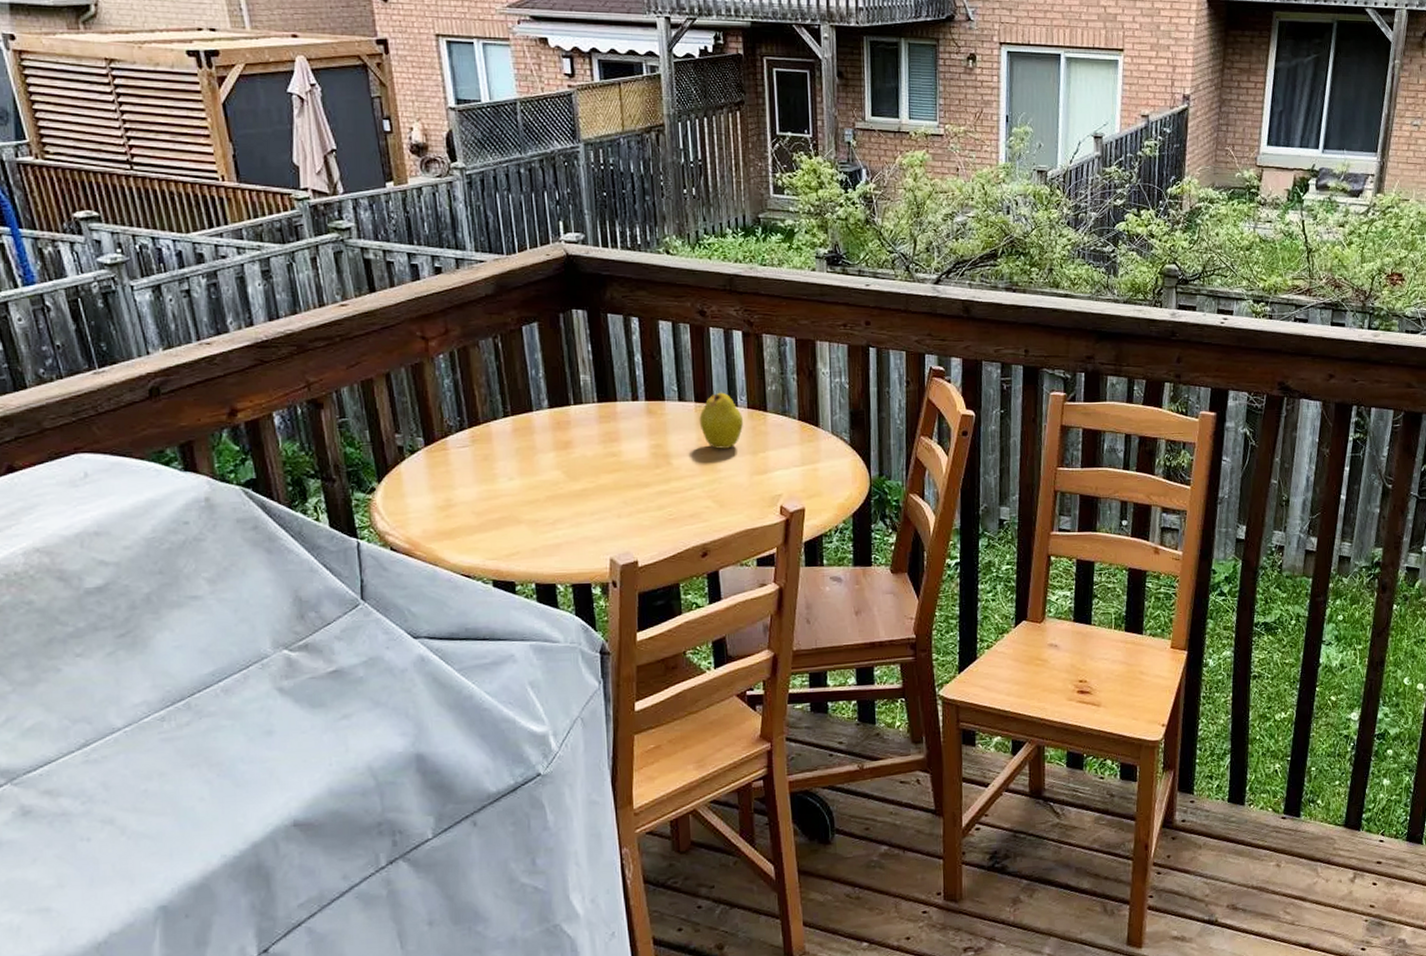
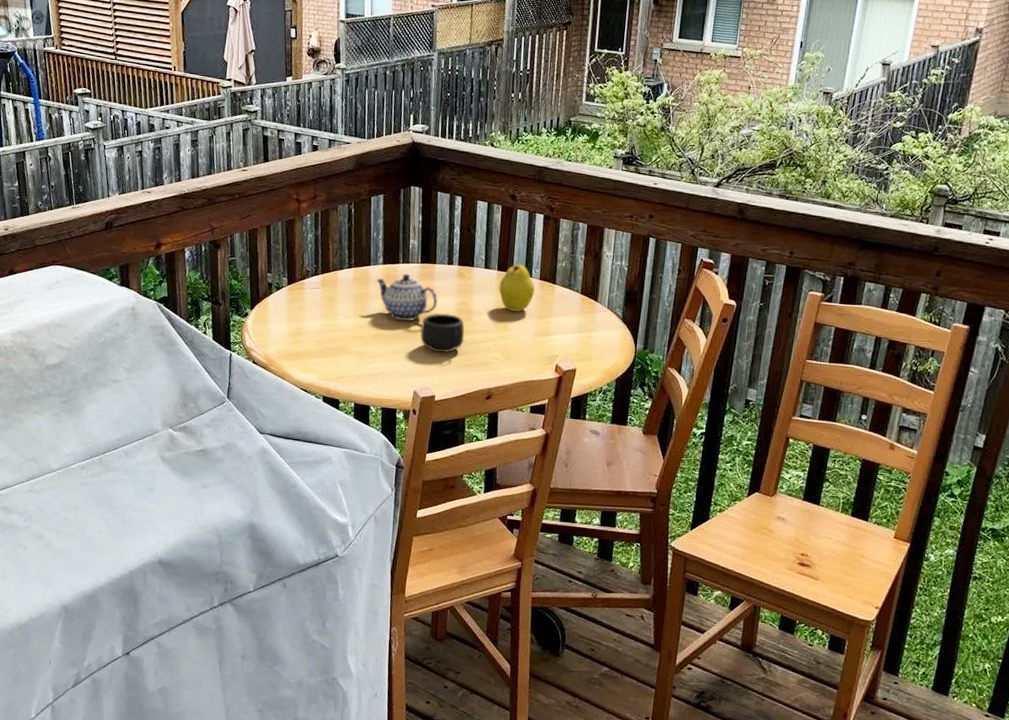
teapot: none [543,417,626,475] -> present [376,274,438,321]
mug: none [608,460,665,509] -> present [420,313,465,353]

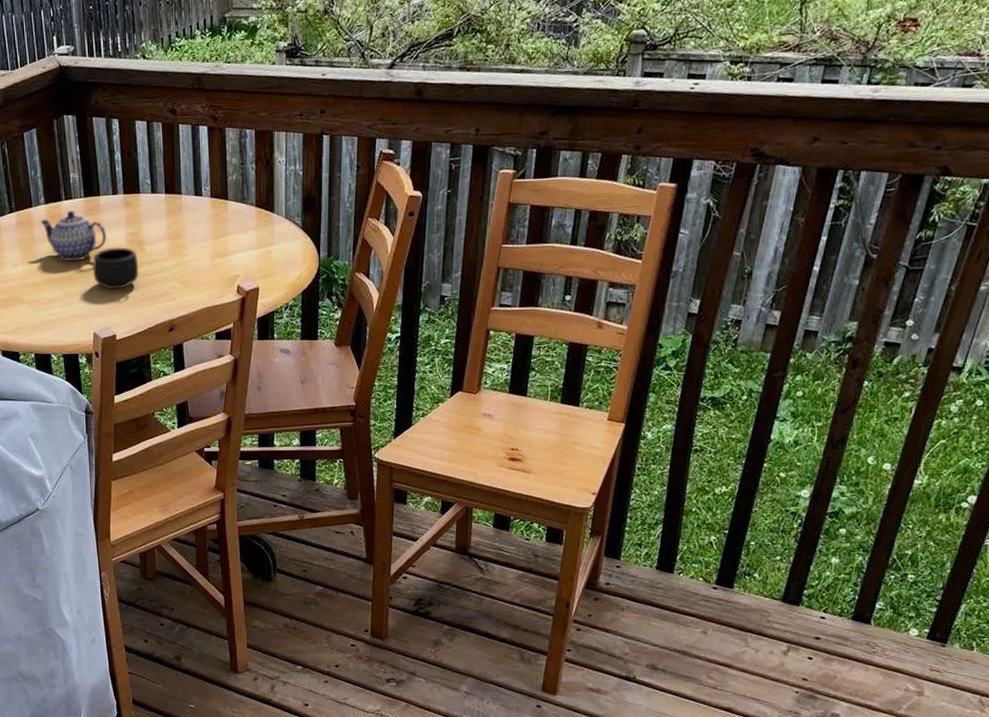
fruit: present [499,264,535,312] -> none [169,183,206,235]

